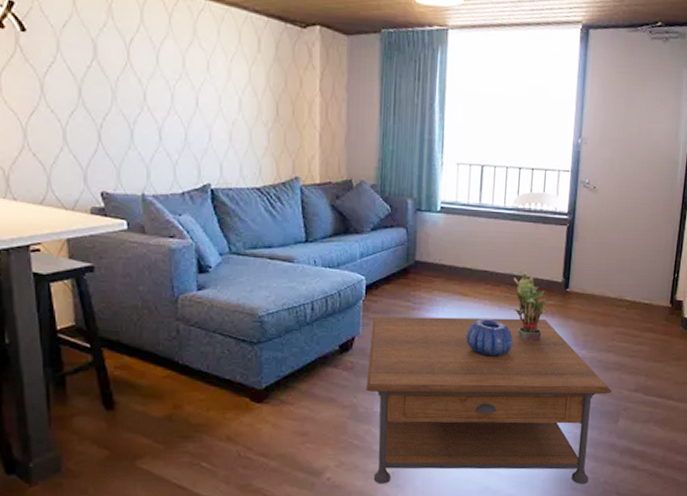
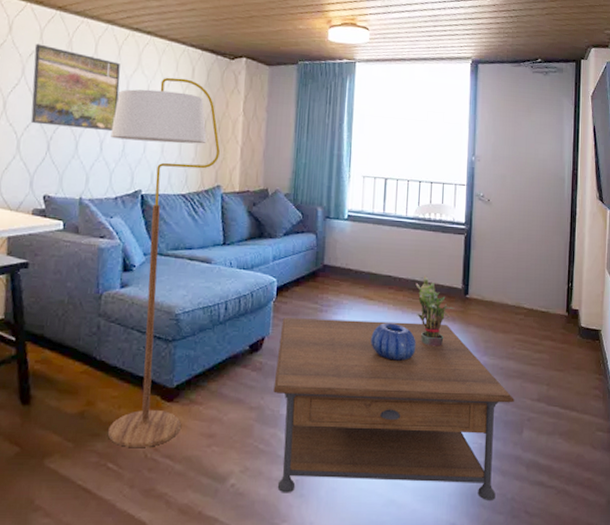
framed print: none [67,11,174,118] -> present [30,43,121,132]
floor lamp: none [170,50,296,448] -> present [107,77,220,448]

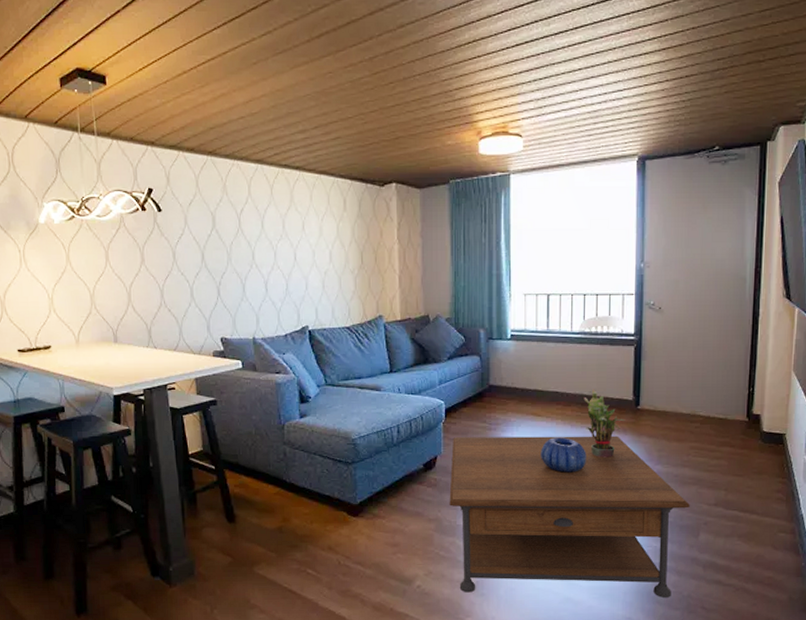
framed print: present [30,43,121,132] -> none [192,192,277,272]
floor lamp: present [107,77,220,448] -> none [273,211,378,557]

